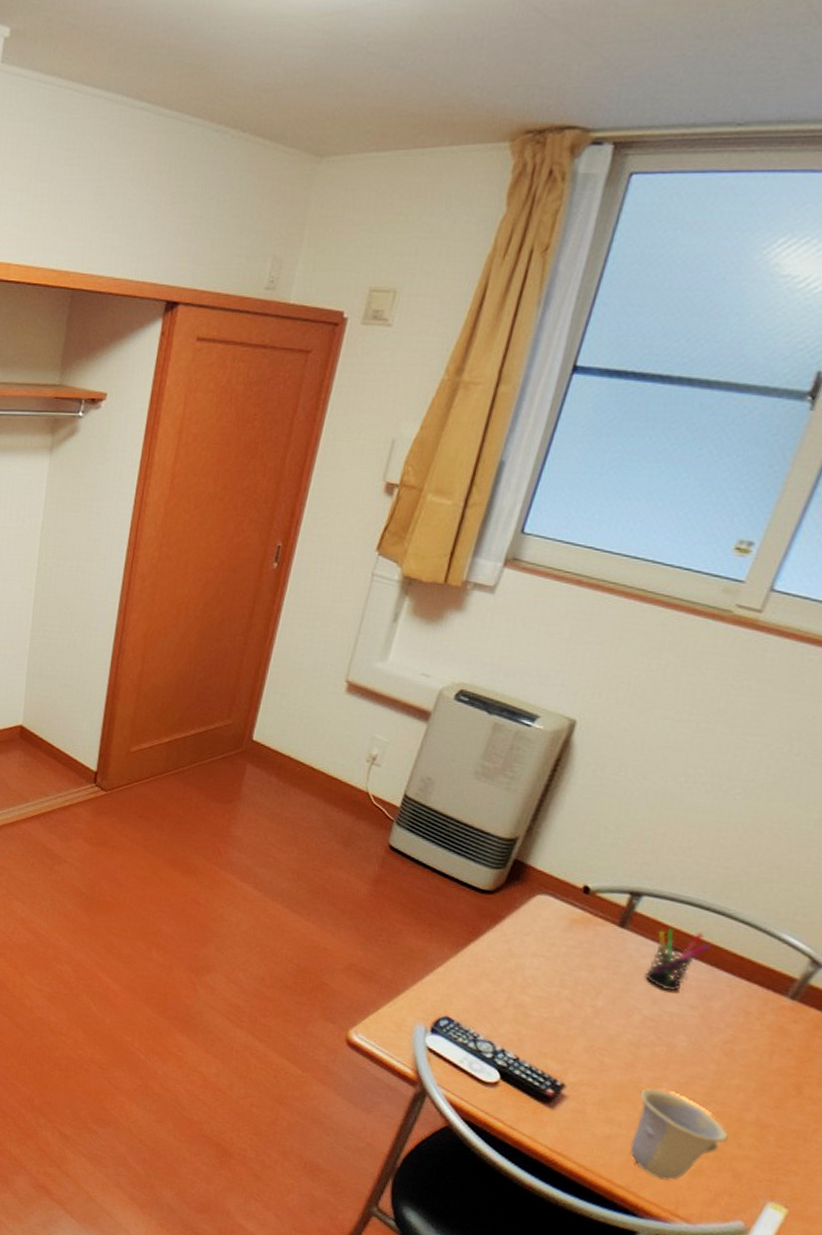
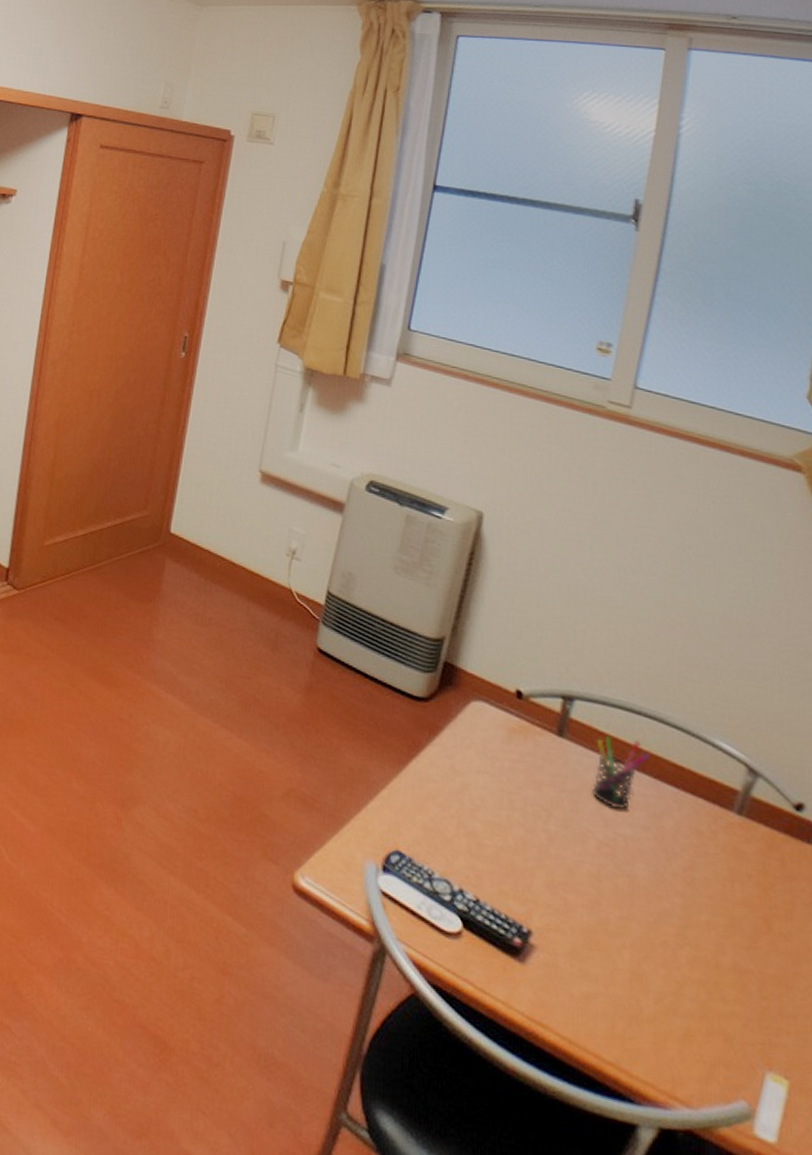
cup: present [630,1087,728,1181] -> none [611,930,709,1051]

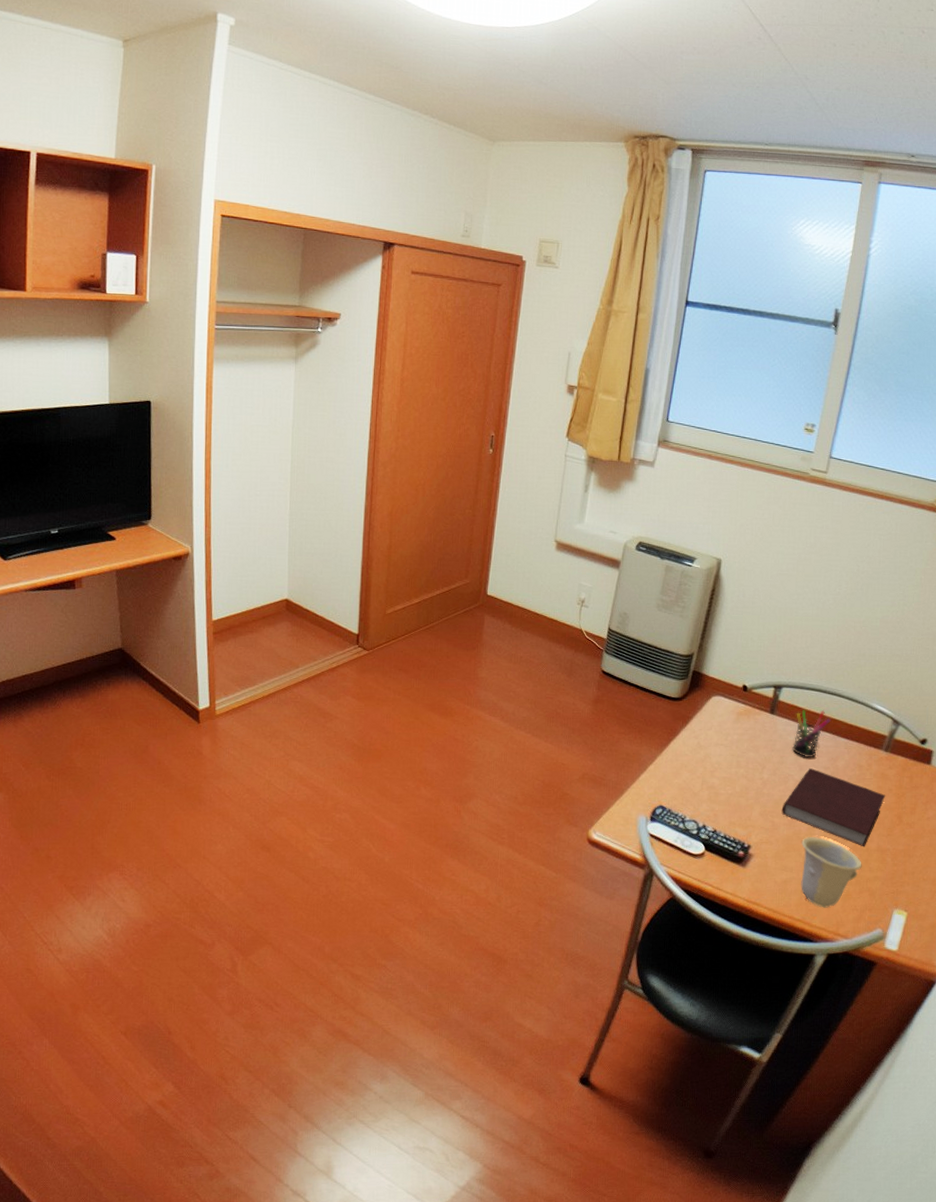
notebook: none [578,825,743,962] -> present [781,768,886,847]
cup: none [611,930,709,1051] -> present [801,836,862,908]

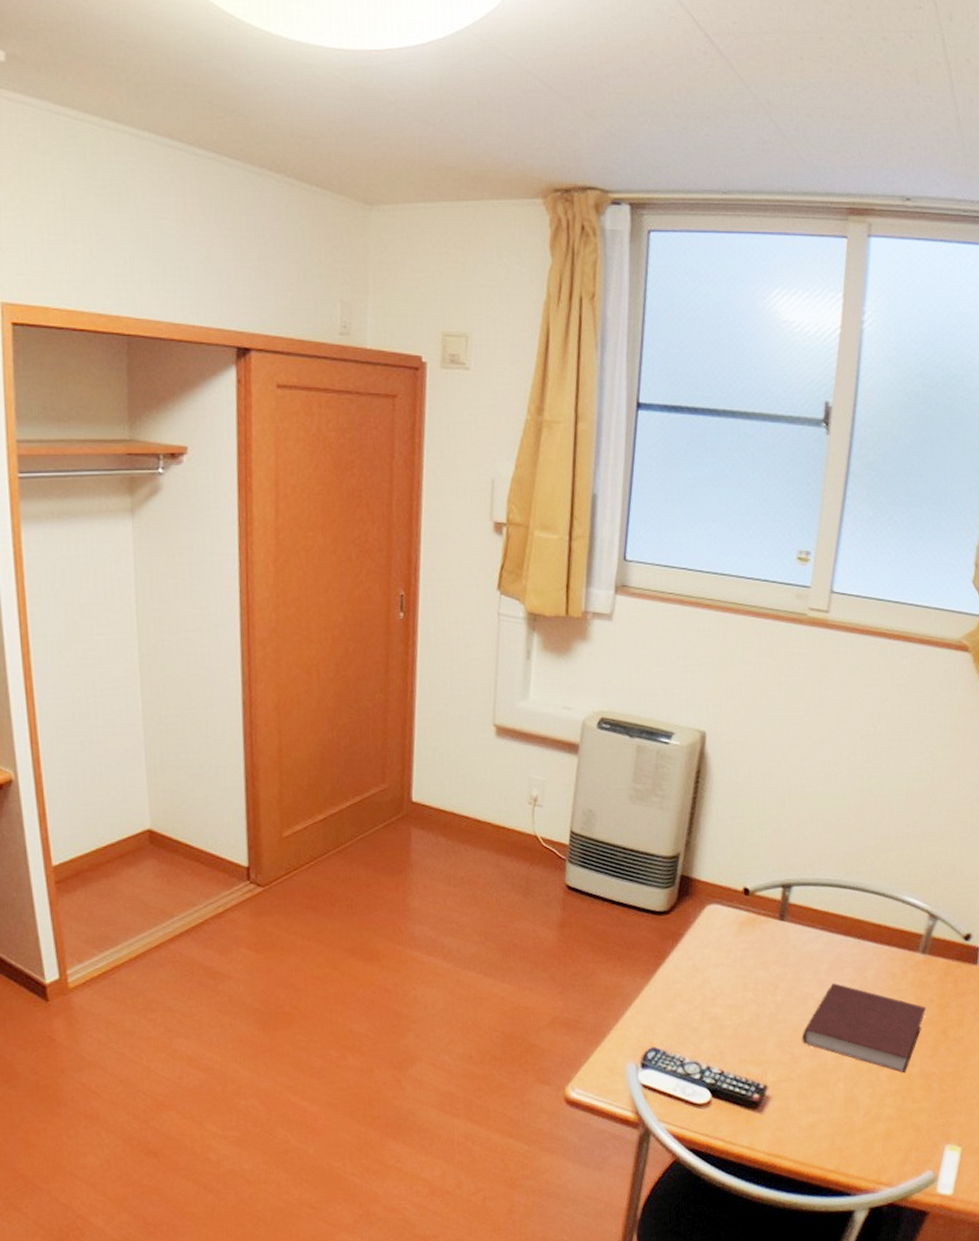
pen holder: present [792,709,831,758] -> none [810,909,854,971]
cup: present [801,836,862,908] -> none [829,1067,904,1153]

